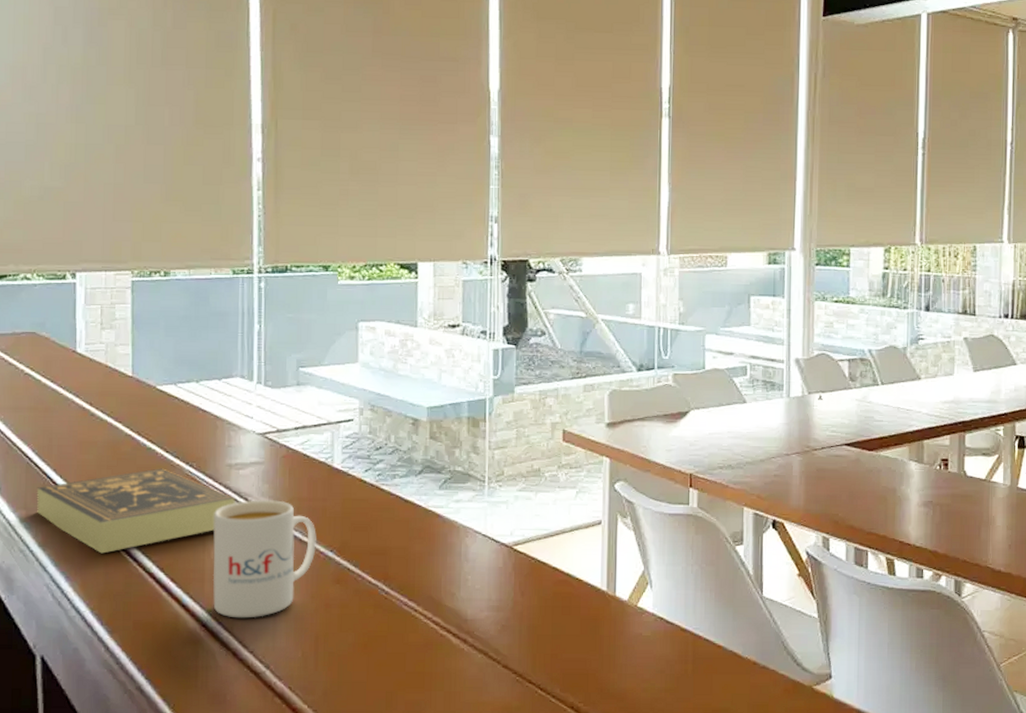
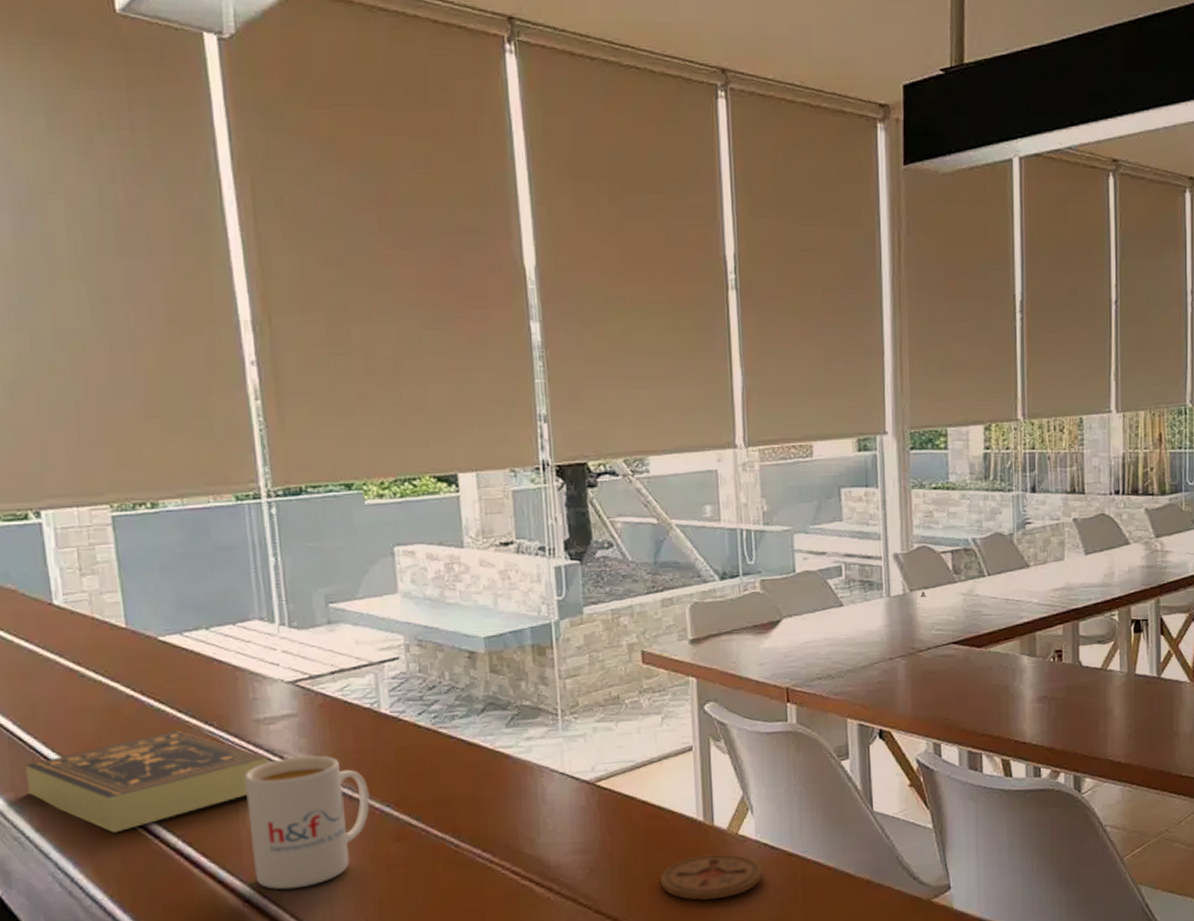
coaster: none [564,623,656,666] -> present [661,853,762,901]

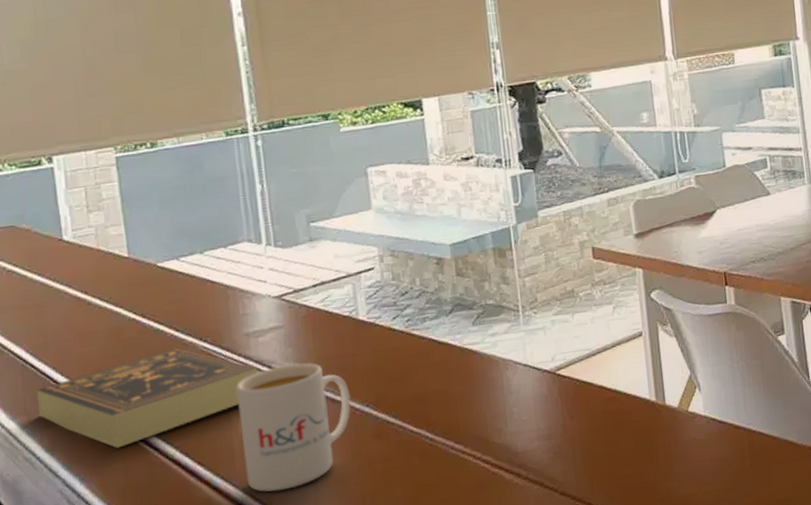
coaster: present [661,853,762,901] -> none [619,430,712,477]

